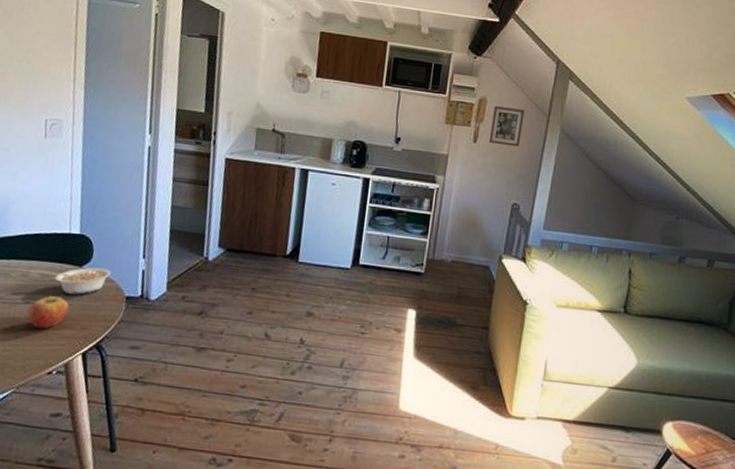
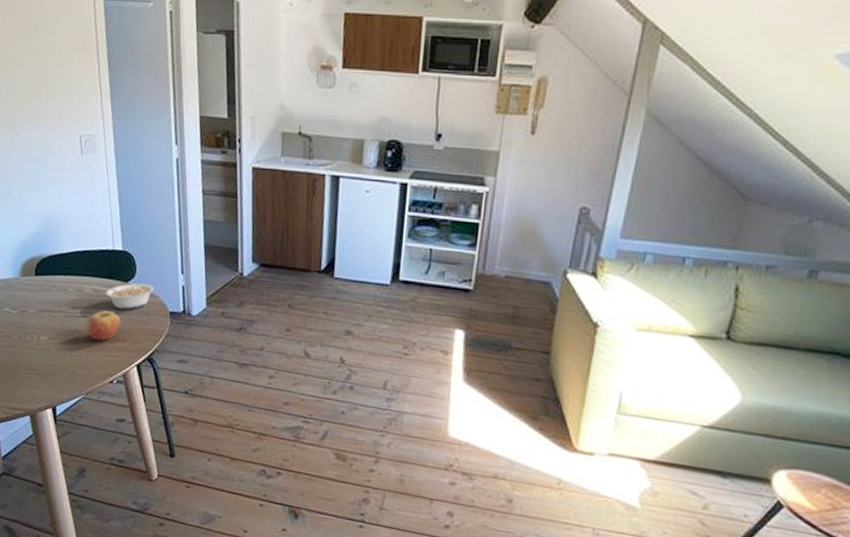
picture frame: present [488,105,525,147] -> none [550,86,598,137]

